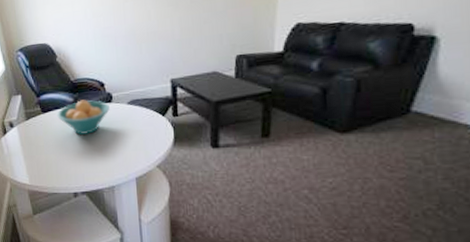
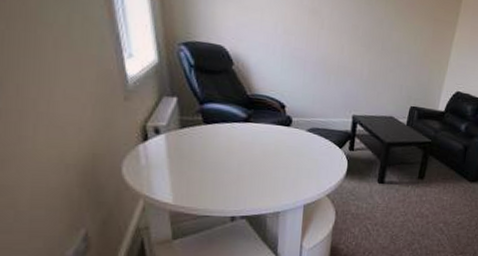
fruit bowl: present [57,100,110,136] -> none [223,118,287,156]

